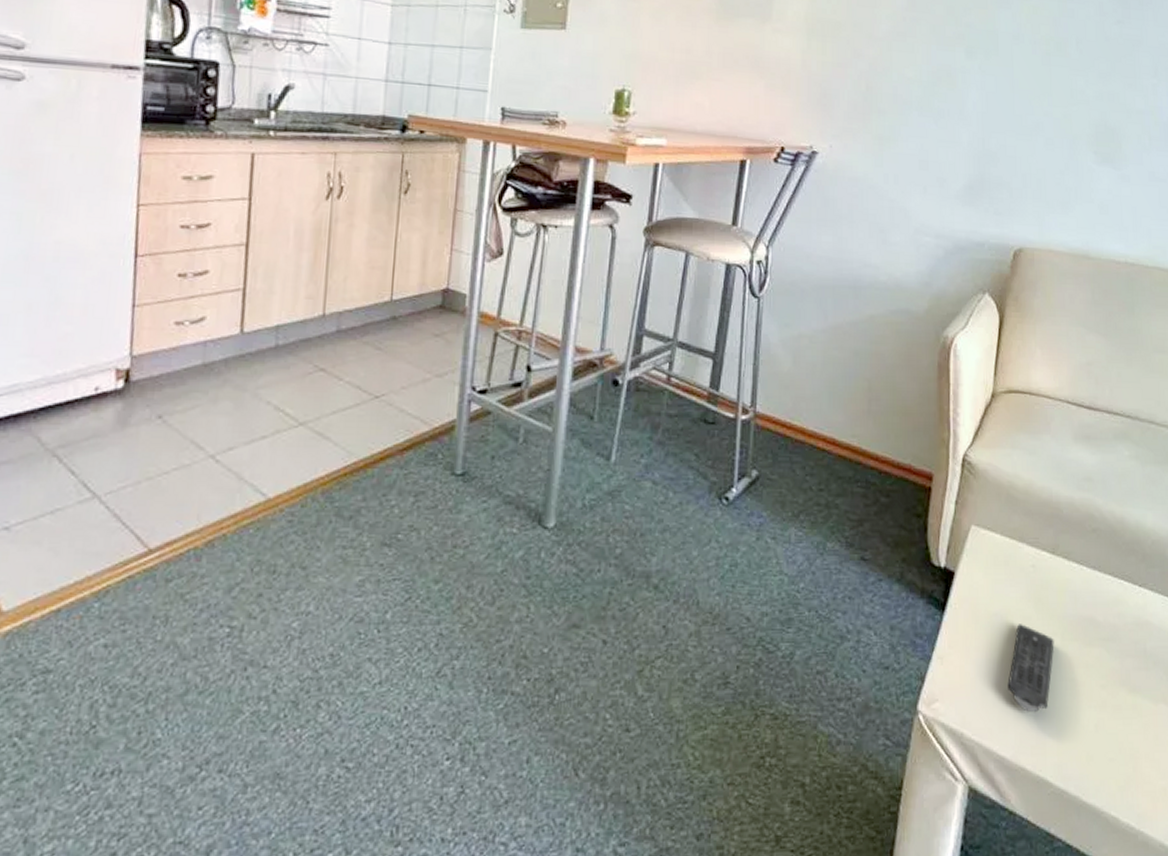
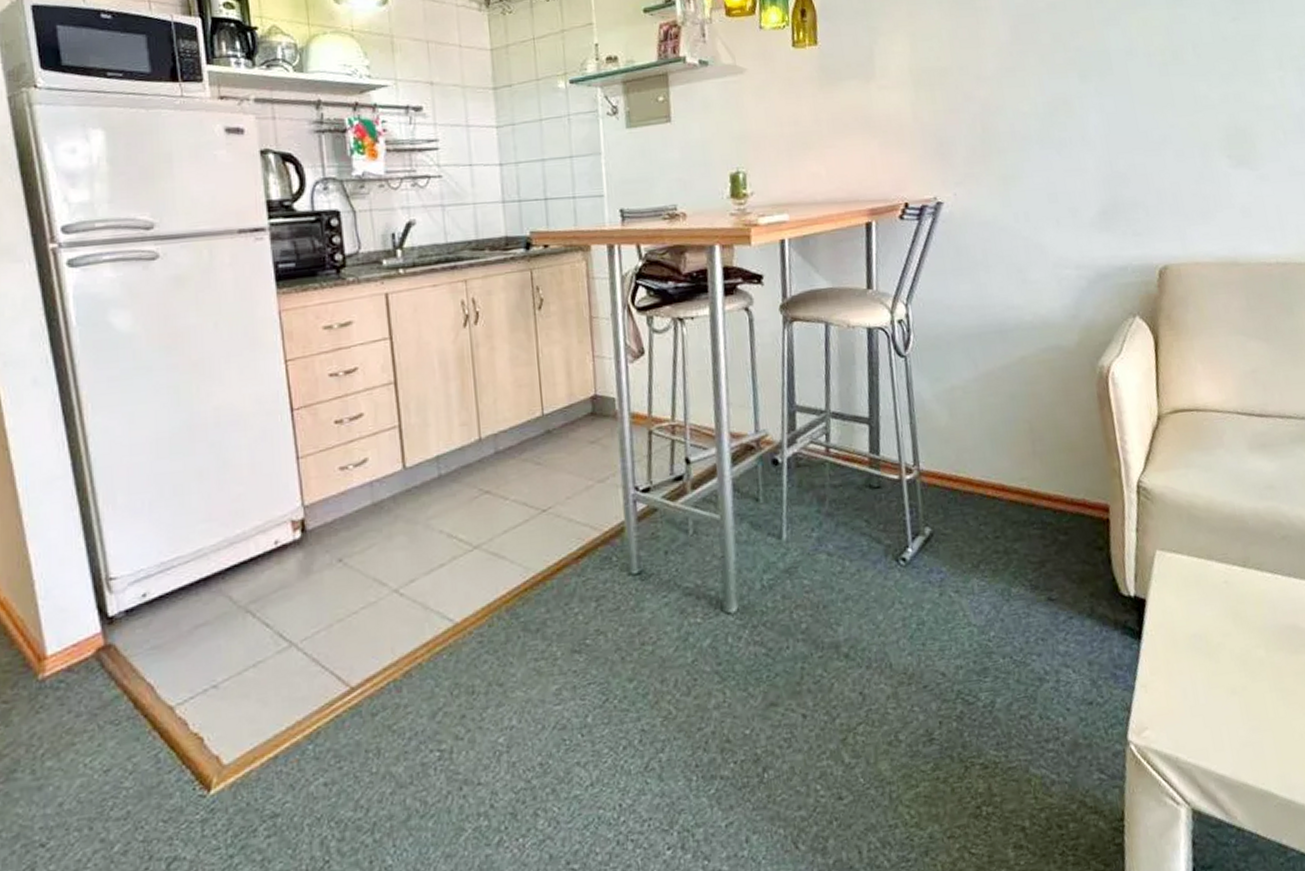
remote control: present [1007,624,1054,712] -> none [1216,641,1262,728]

